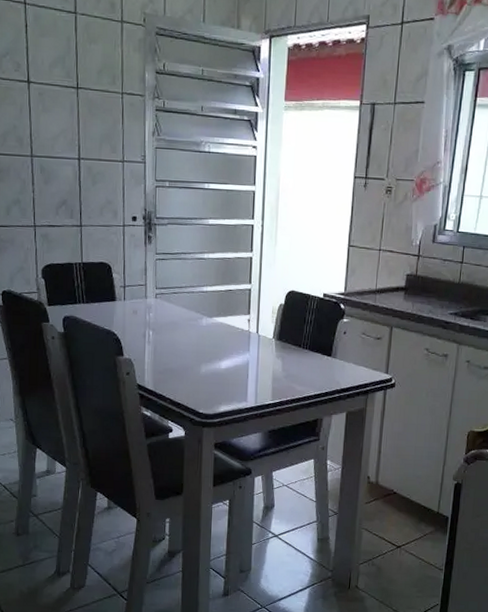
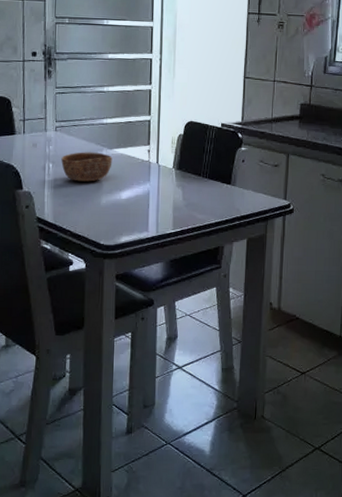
bowl: none [161,320,212,350] -> present [61,152,113,182]

